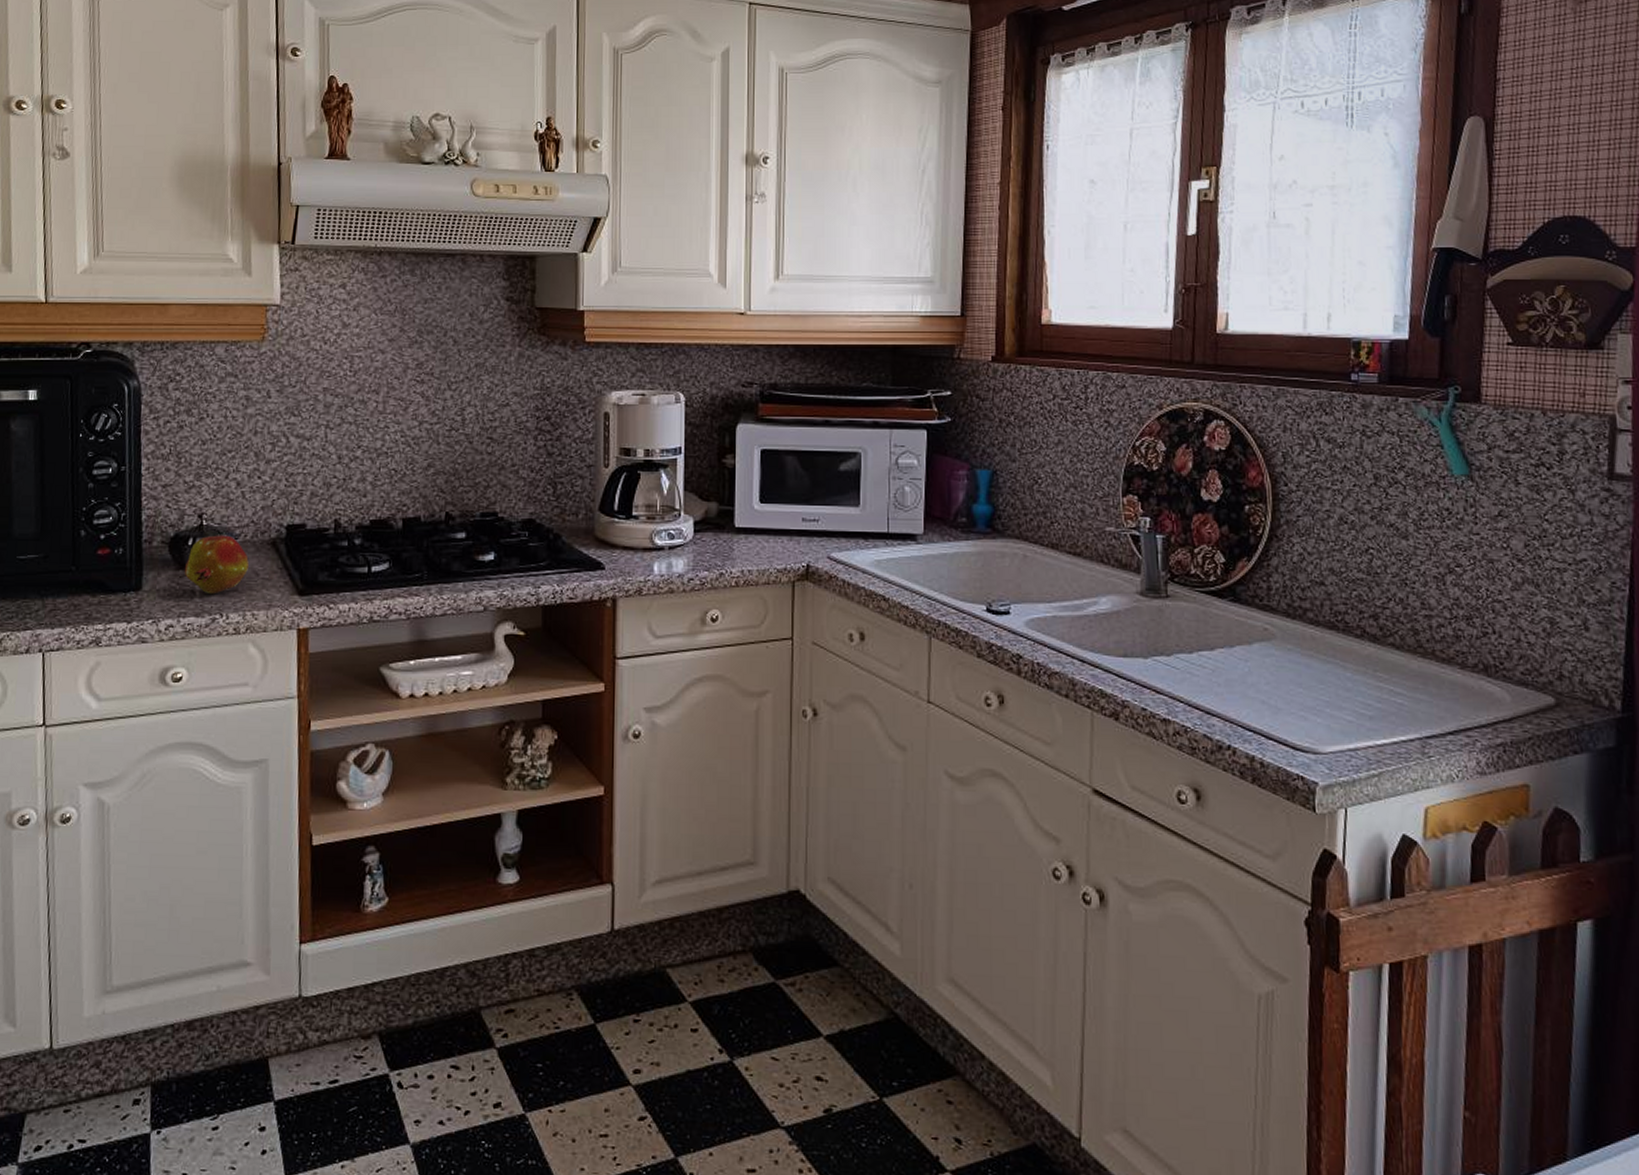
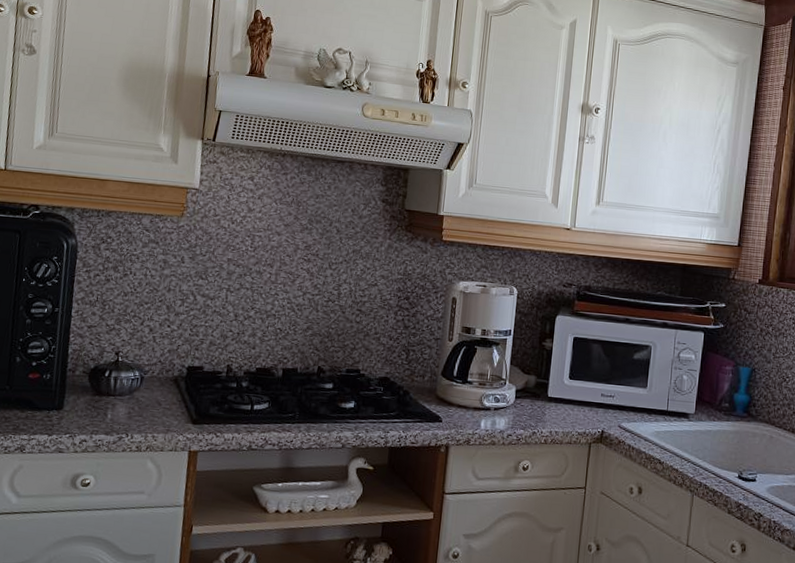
fruit: present [184,535,249,595] -> none [99,369,154,418]

